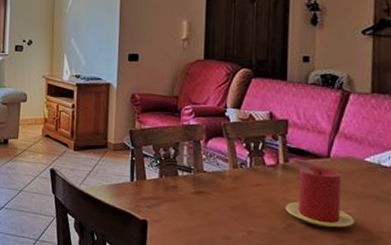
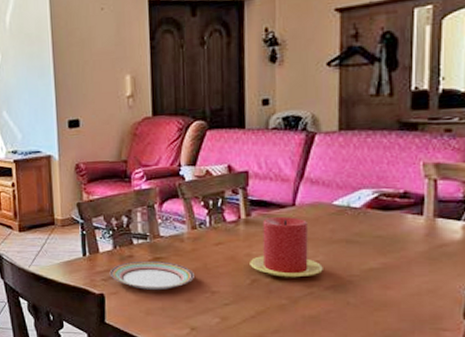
plate: none [154,192,233,224] -> present [109,260,194,290]

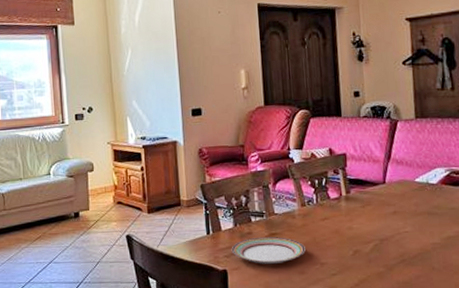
candle: present [250,216,323,278] -> none [351,192,411,248]

